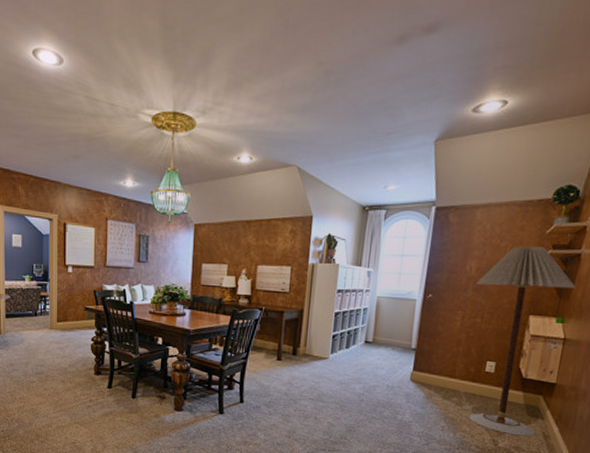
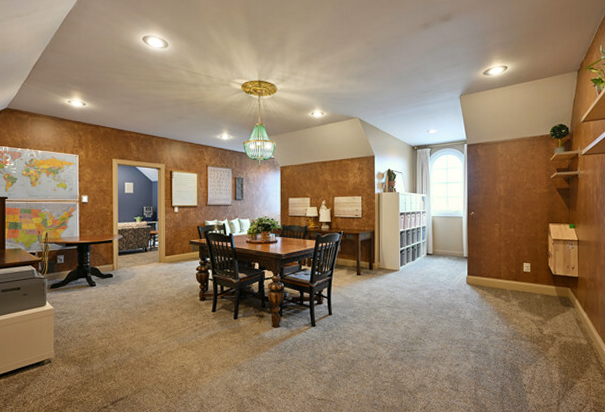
floor lamp: present [469,246,576,436] -> none [506,170,579,323]

